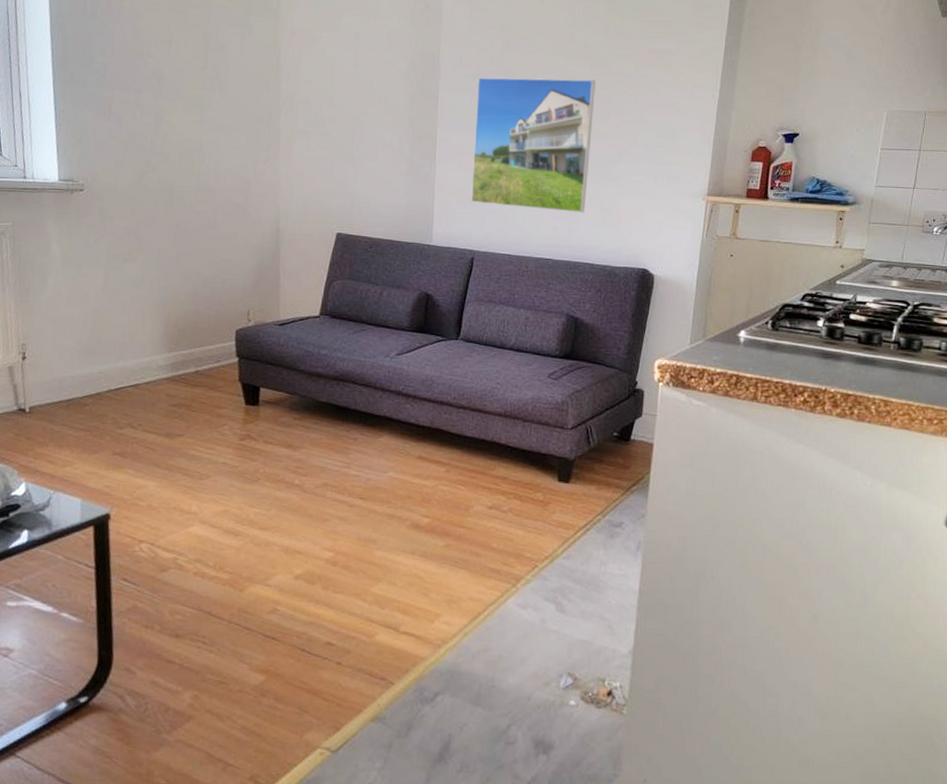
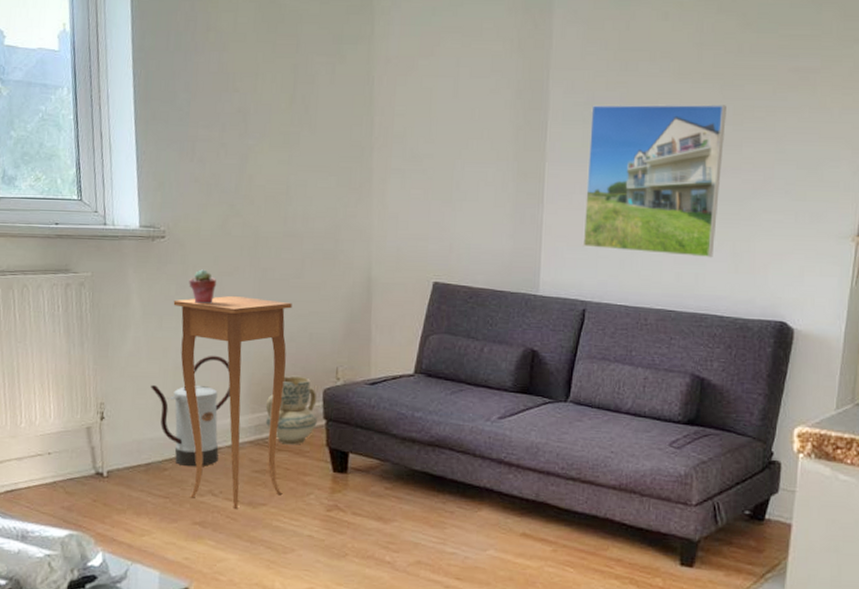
watering can: none [71,299,148,401] -> present [151,355,231,466]
side table: none [92,244,206,440] -> present [173,295,292,509]
potted succulent: none [107,220,134,253] -> present [189,269,217,305]
ceramic jug: none [181,317,230,381] -> present [265,375,317,445]

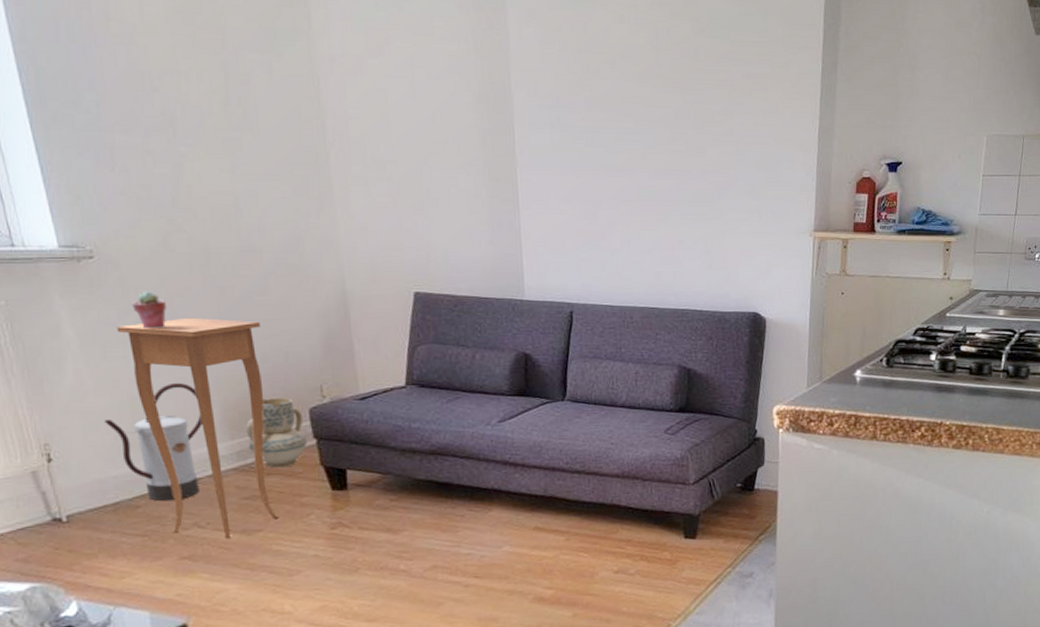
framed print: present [582,104,726,258] -> none [557,108,689,257]

